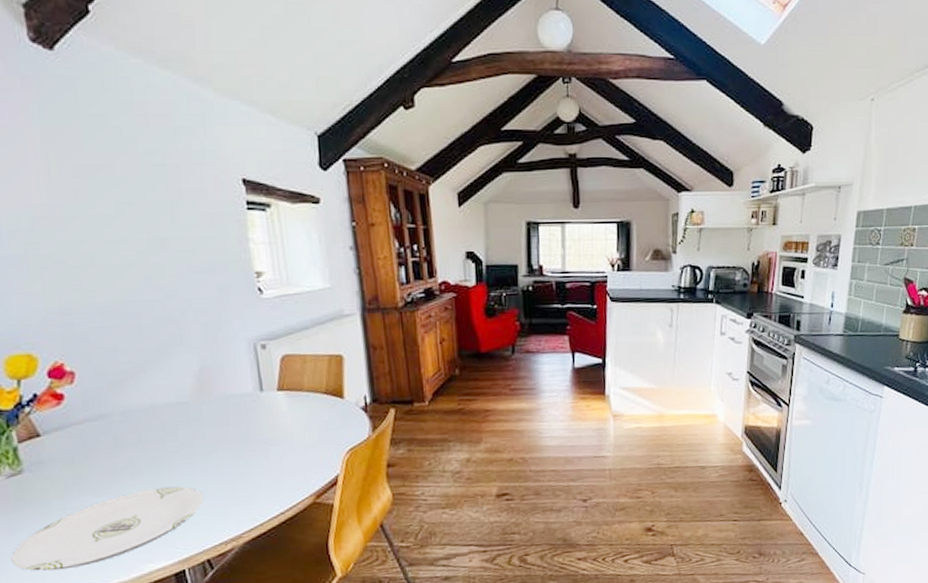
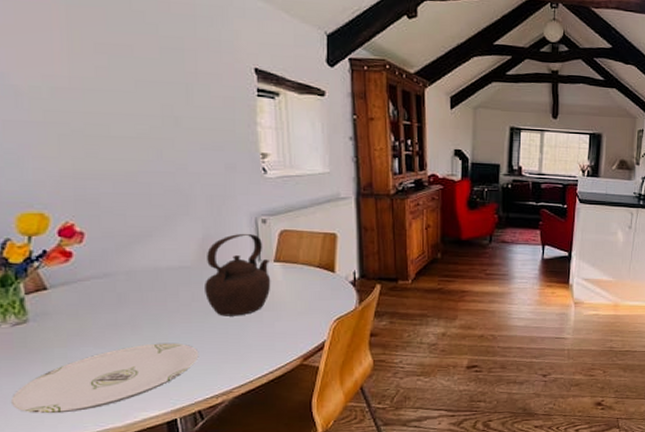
teapot: none [205,362,276,454] -> present [205,234,271,316]

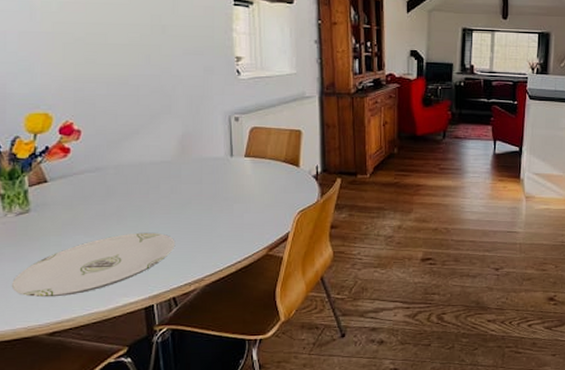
teapot: present [205,234,271,316] -> none [183,131,242,208]

